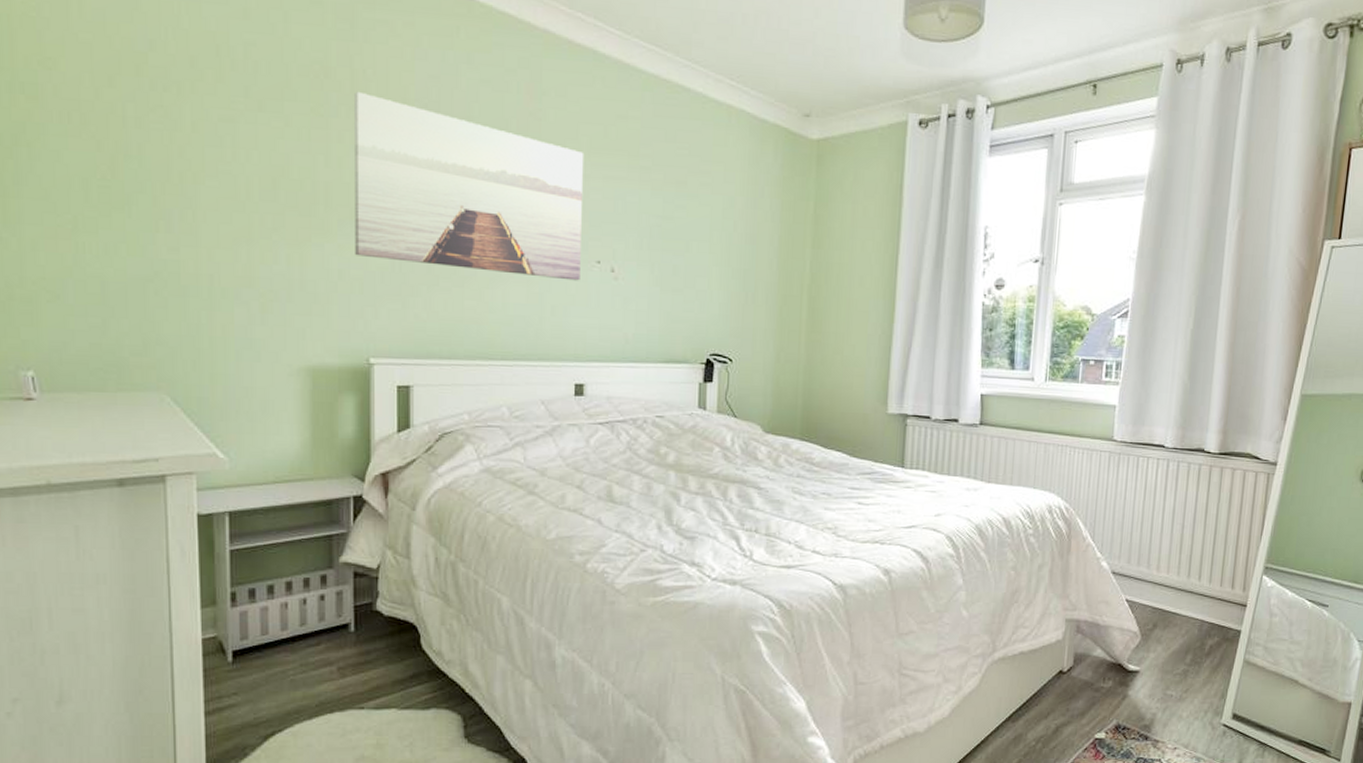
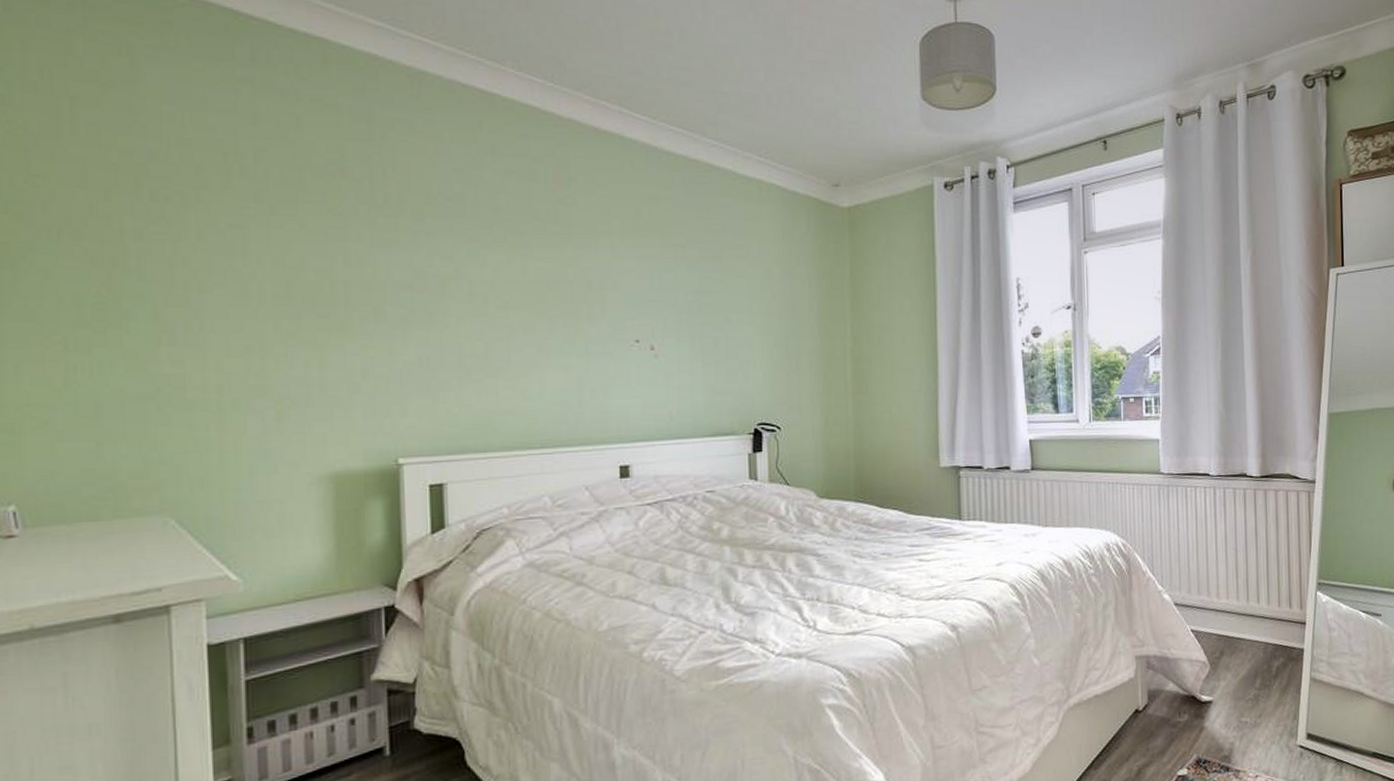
wall art: present [353,91,584,281] -> none [372,189,619,362]

